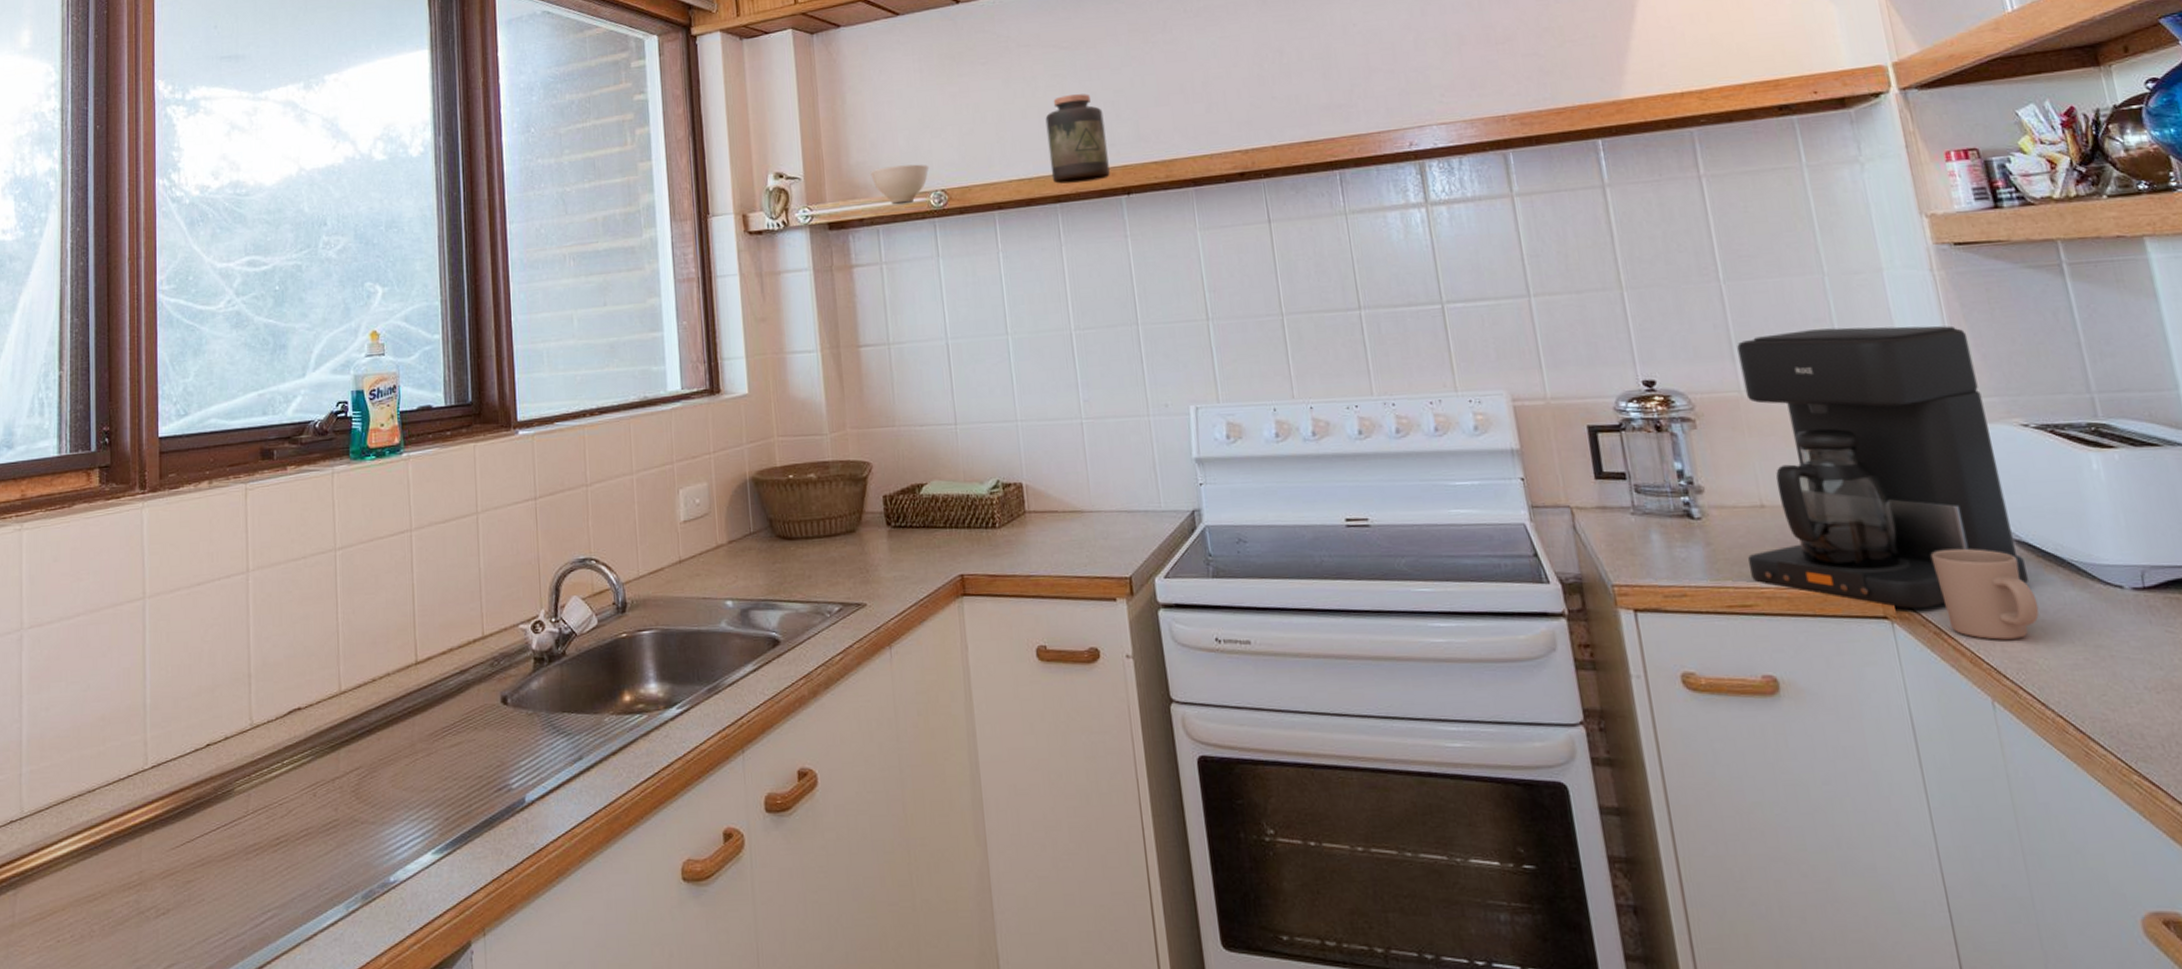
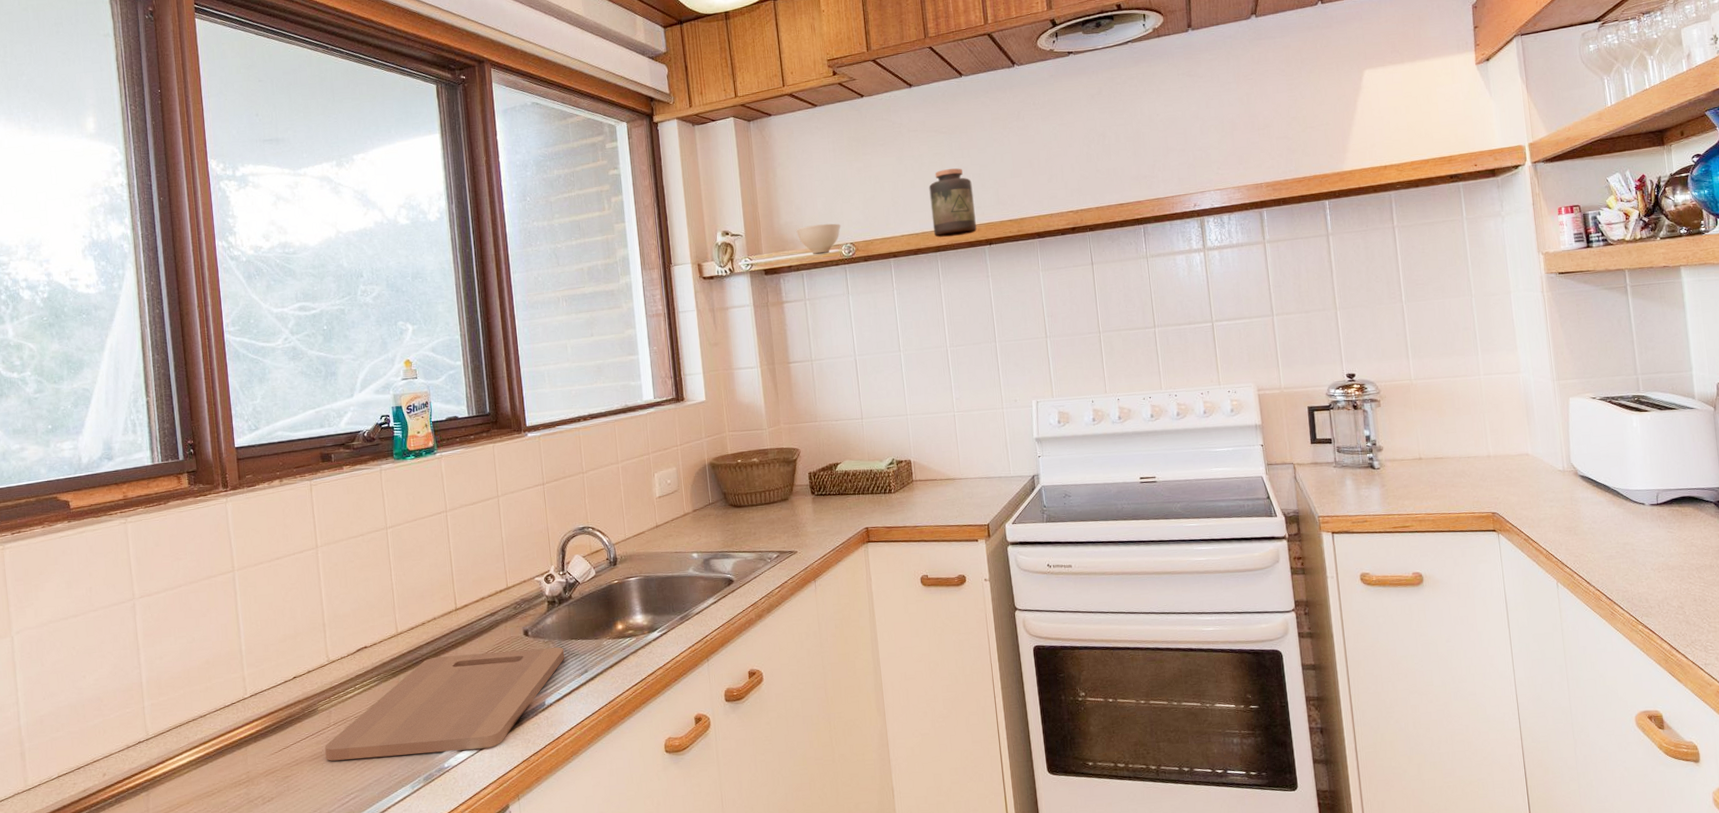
cutting board: none [239,721,554,864] -> present [325,647,565,761]
coffee maker: present [1737,325,2029,608] -> none [1408,330,1587,524]
mug: present [1930,548,2040,640] -> none [1526,482,1591,542]

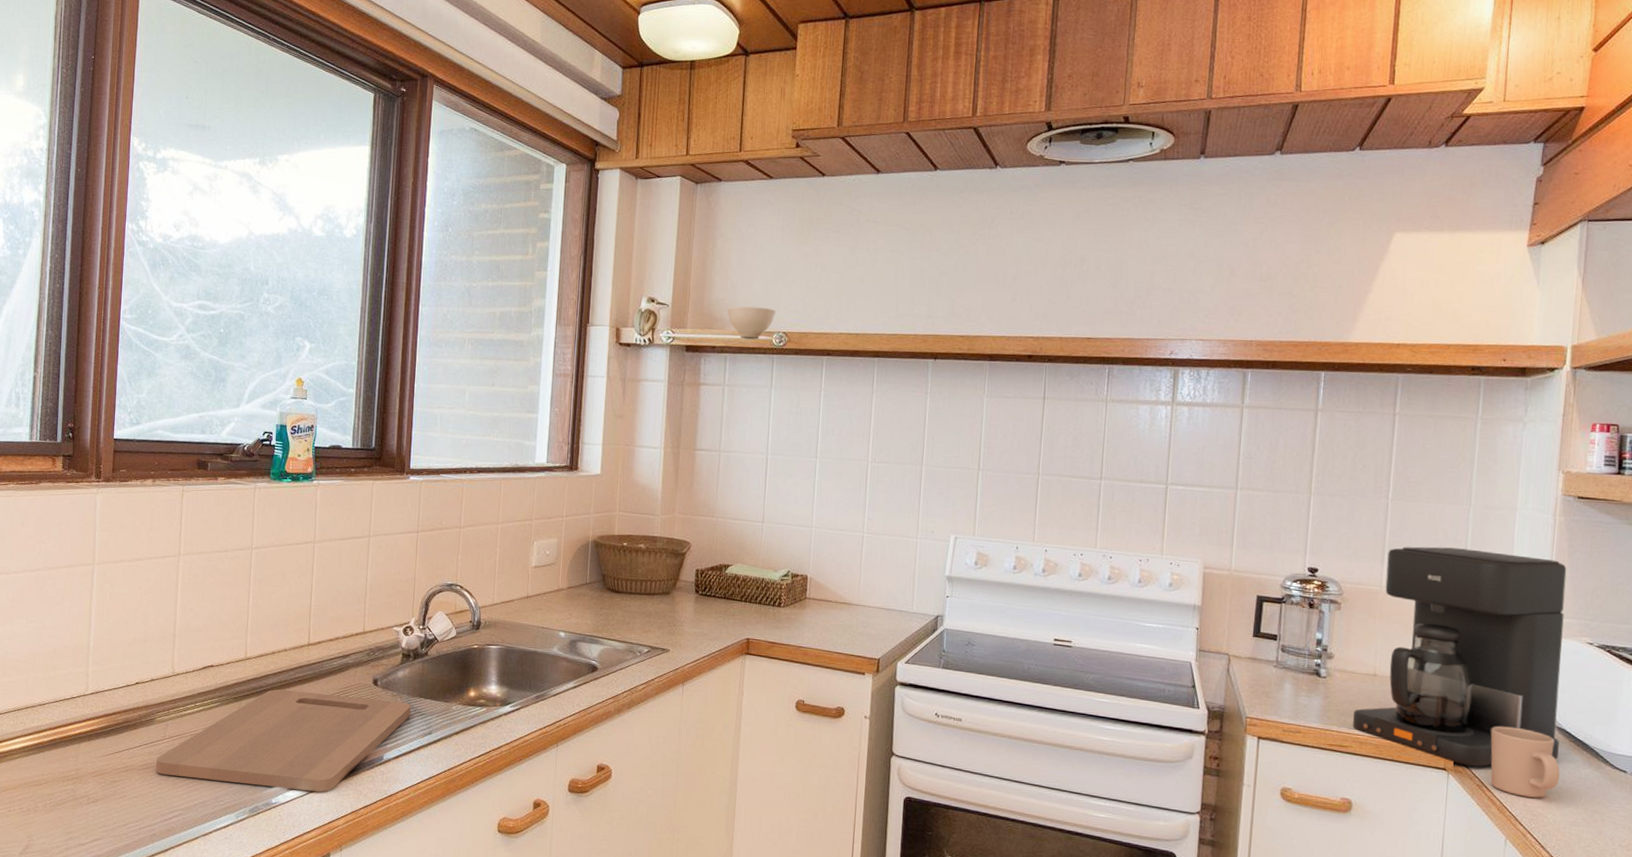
jar: present [929,168,977,238] -> none [875,269,927,344]
coffee maker: none [1408,330,1587,524] -> present [1352,546,1567,766]
mug: none [1526,482,1591,542] -> present [1490,726,1560,798]

